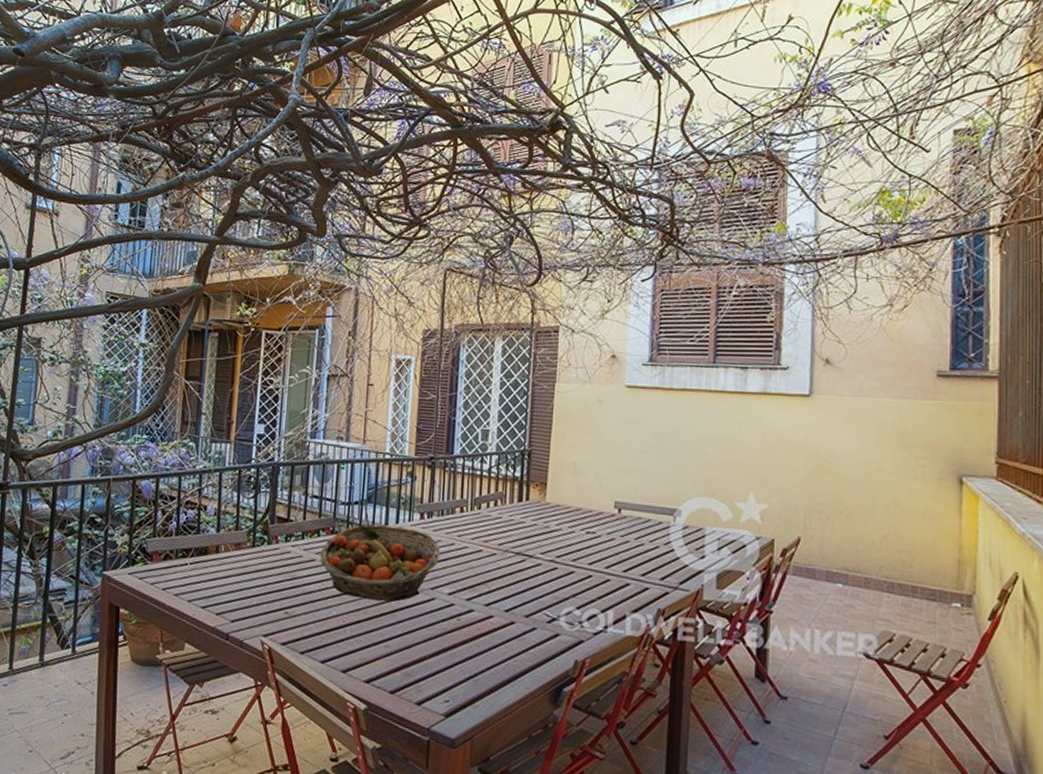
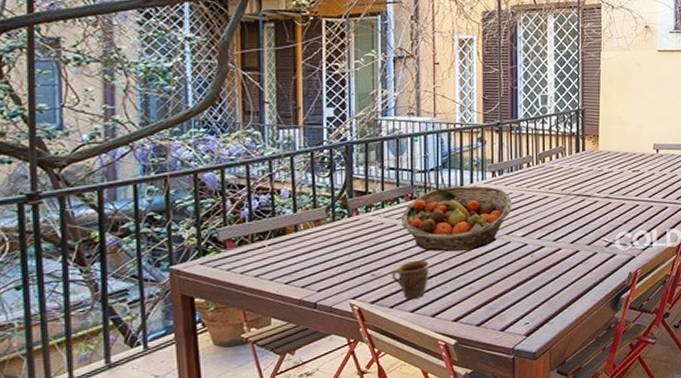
mug: none [305,603,345,649] -> present [392,260,430,300]

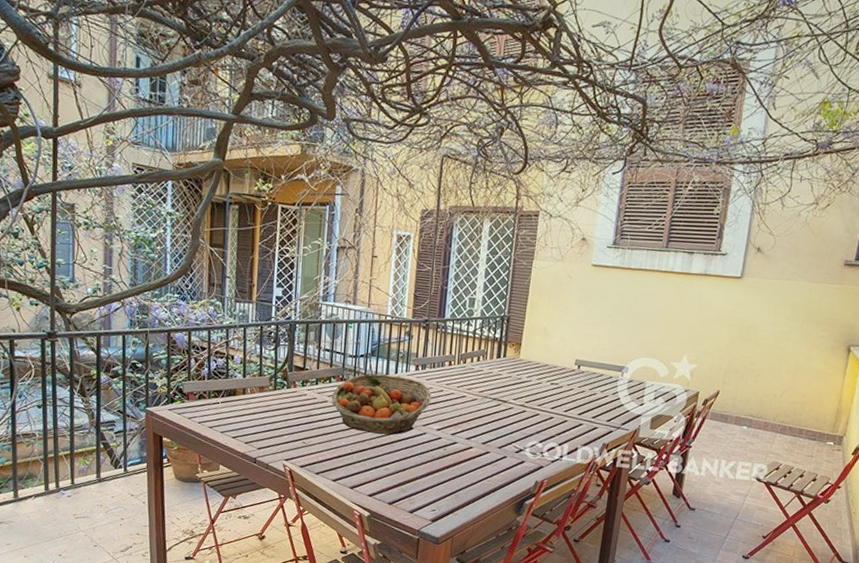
mug: present [392,260,430,300] -> none [319,435,353,470]

